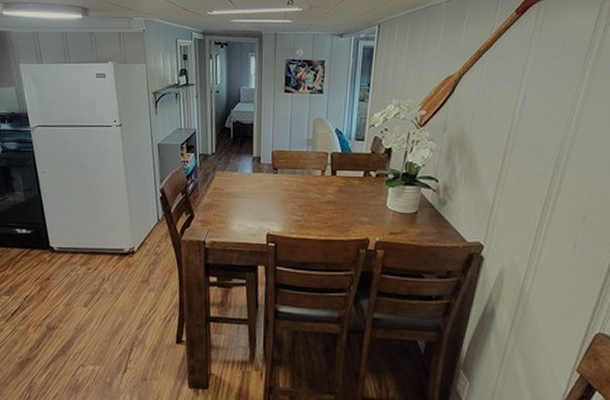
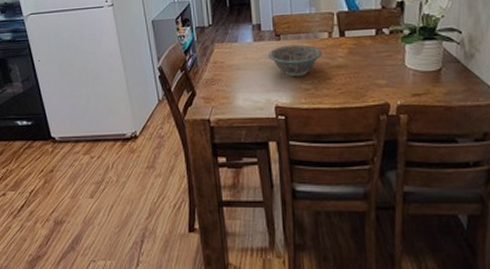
bowl: none [264,178,314,209] -> present [267,44,323,77]

